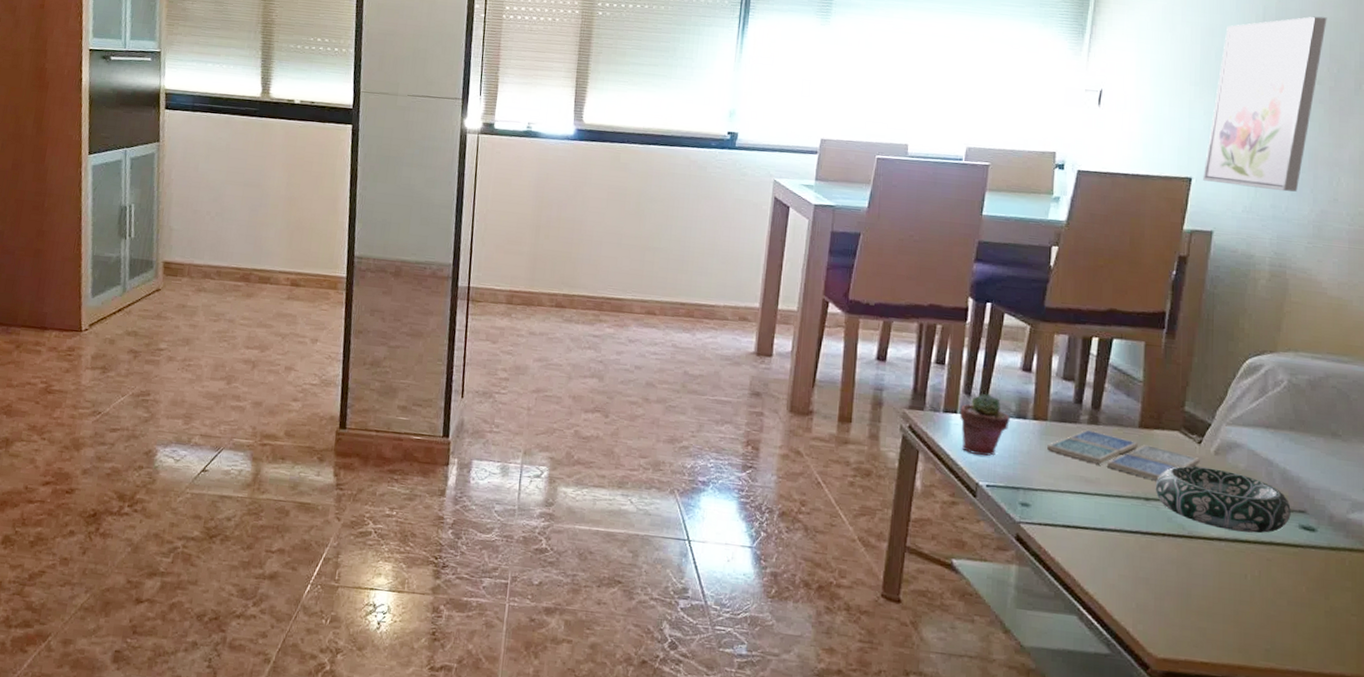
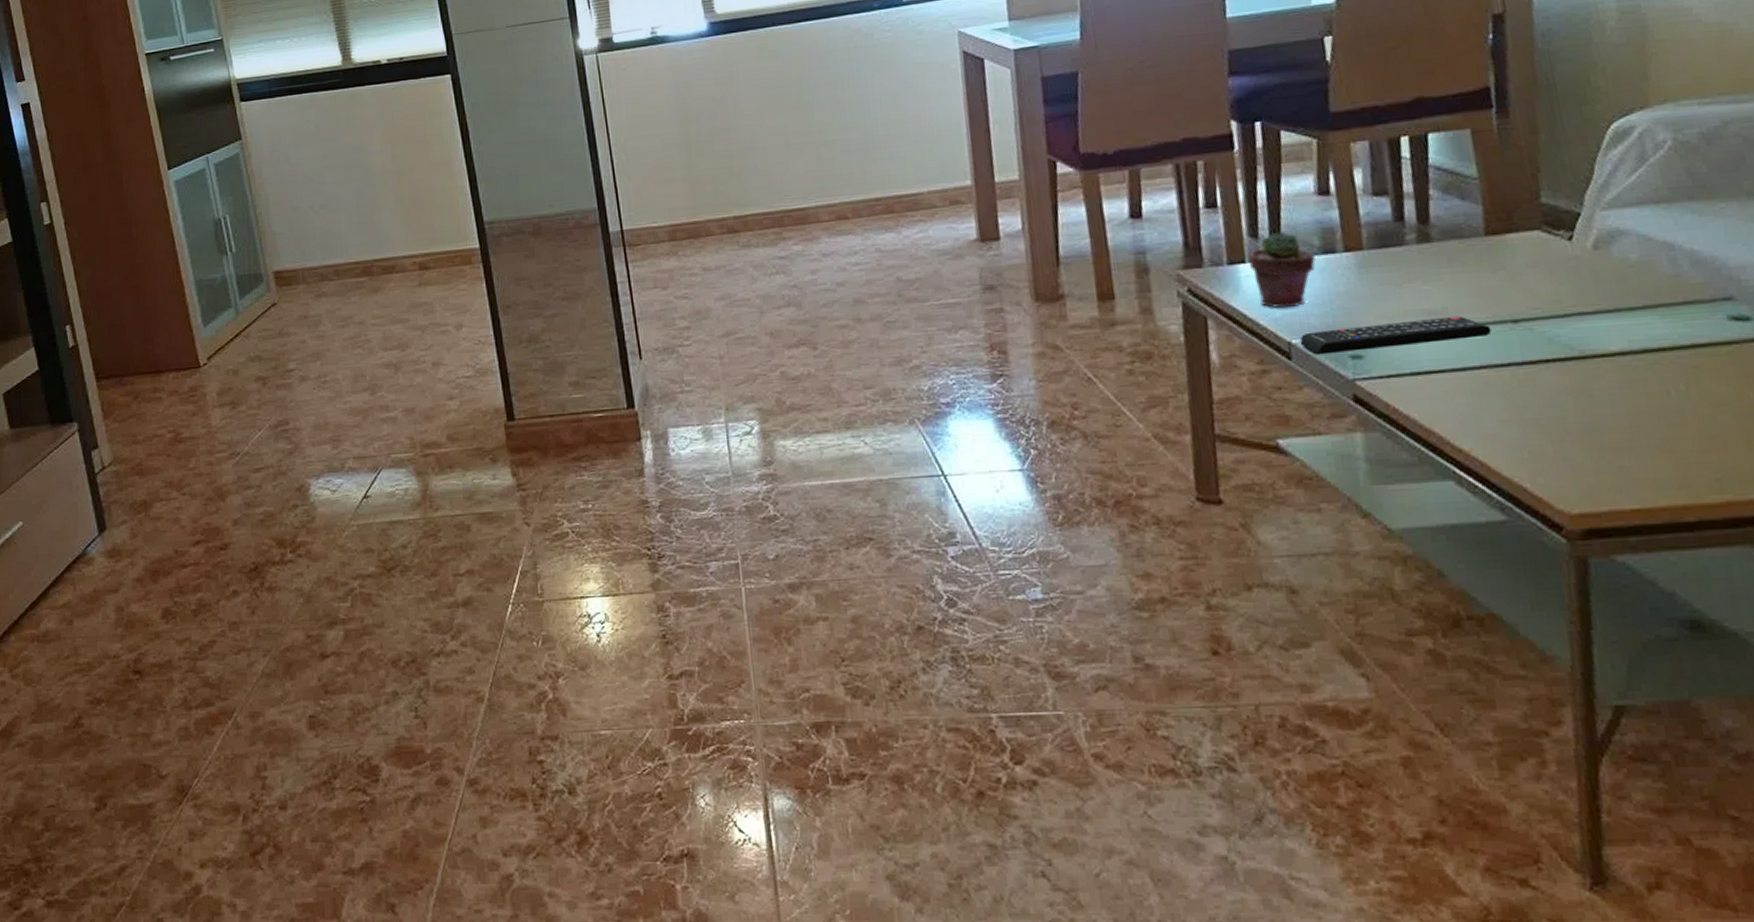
remote control: none [986,478,1128,507] -> present [1301,315,1492,355]
drink coaster: present [1047,429,1200,481] -> none [1370,250,1576,297]
decorative bowl: present [1155,466,1291,534] -> none [1521,266,1714,340]

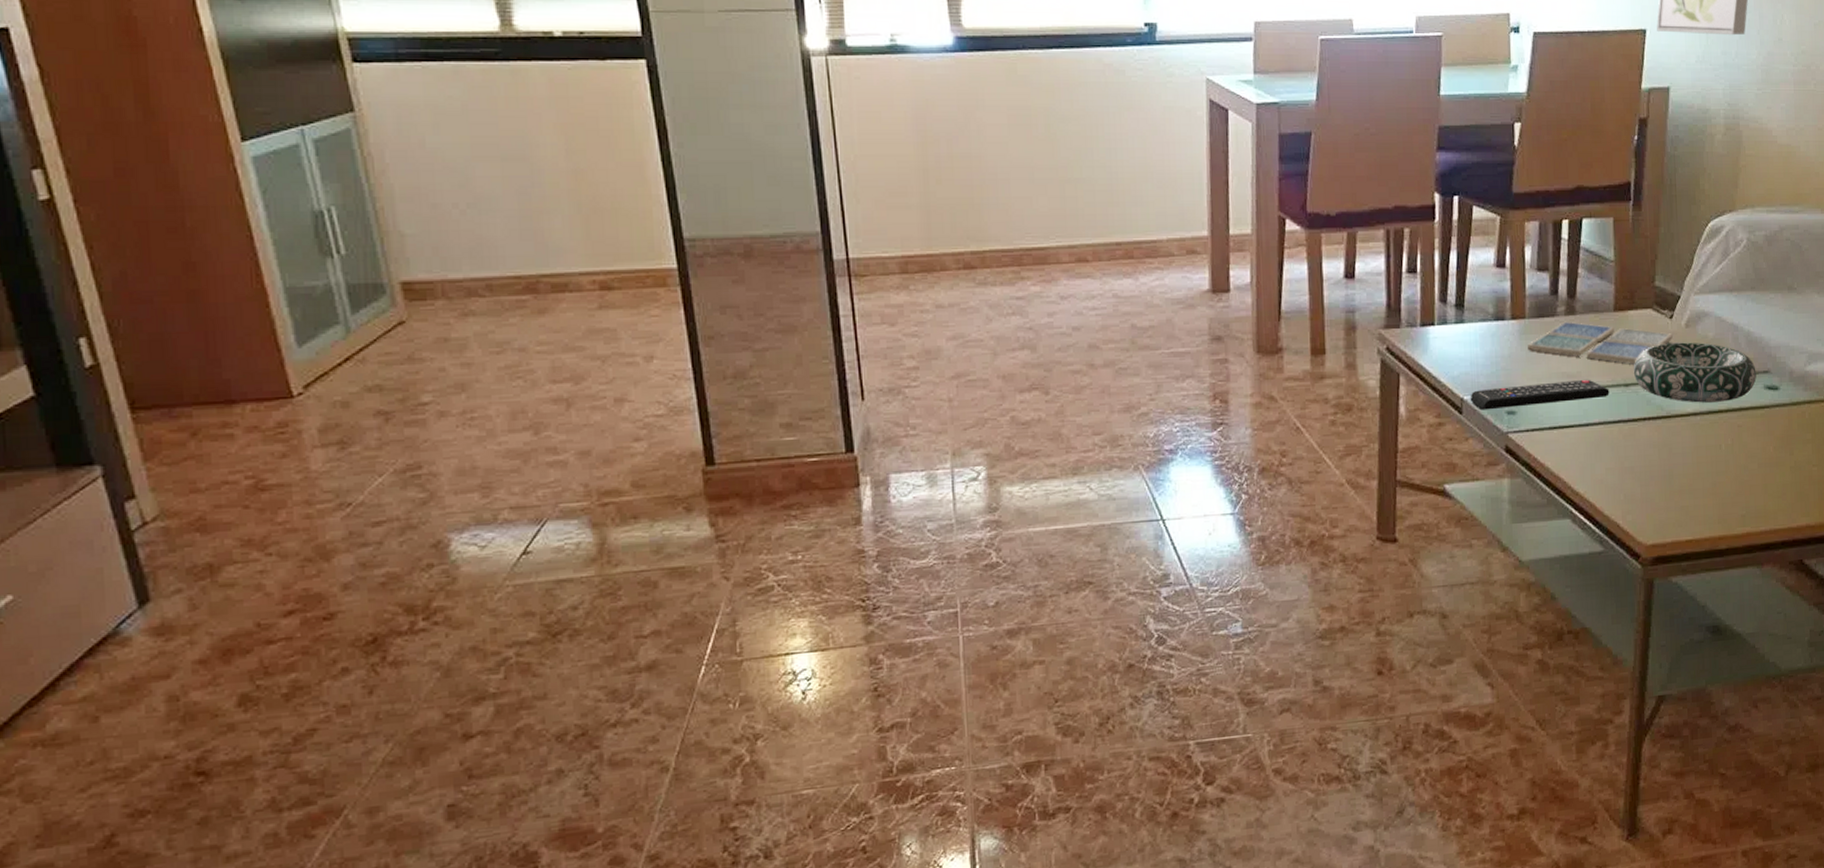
potted succulent: present [1248,231,1316,309] -> none [1438,298,1489,368]
drink coaster: none [1370,250,1576,297] -> present [1528,321,1673,365]
decorative bowl: none [1521,266,1714,340] -> present [1633,342,1757,403]

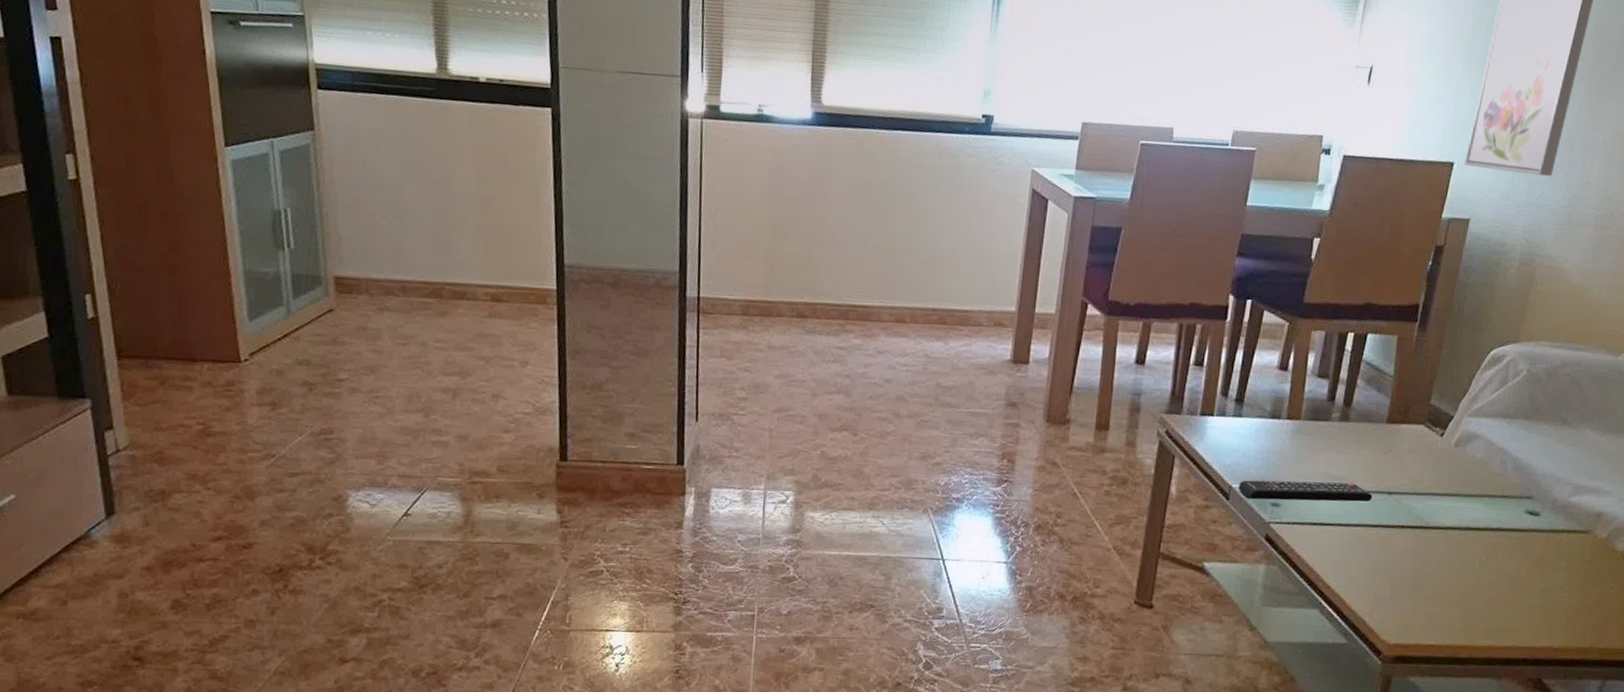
drink coaster: present [1528,321,1673,365] -> none [1299,426,1441,475]
decorative bowl: present [1633,342,1757,403] -> none [1398,458,1520,521]

